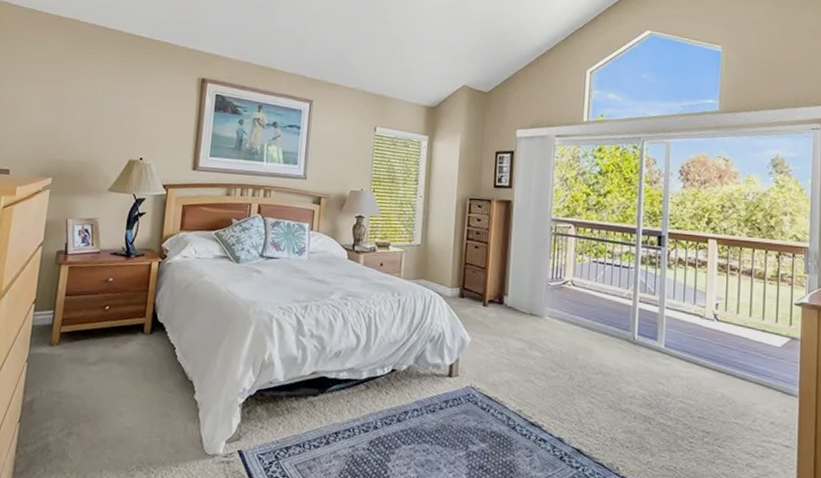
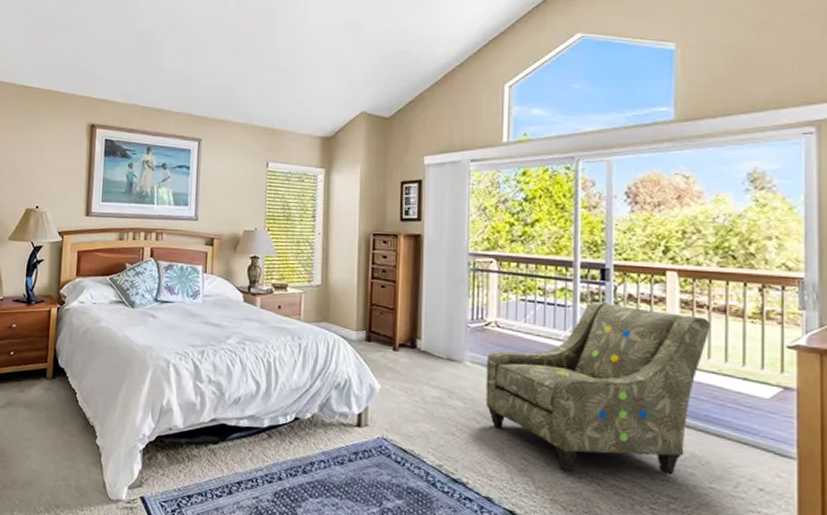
armchair: none [560,263,740,414] -> present [485,301,711,475]

